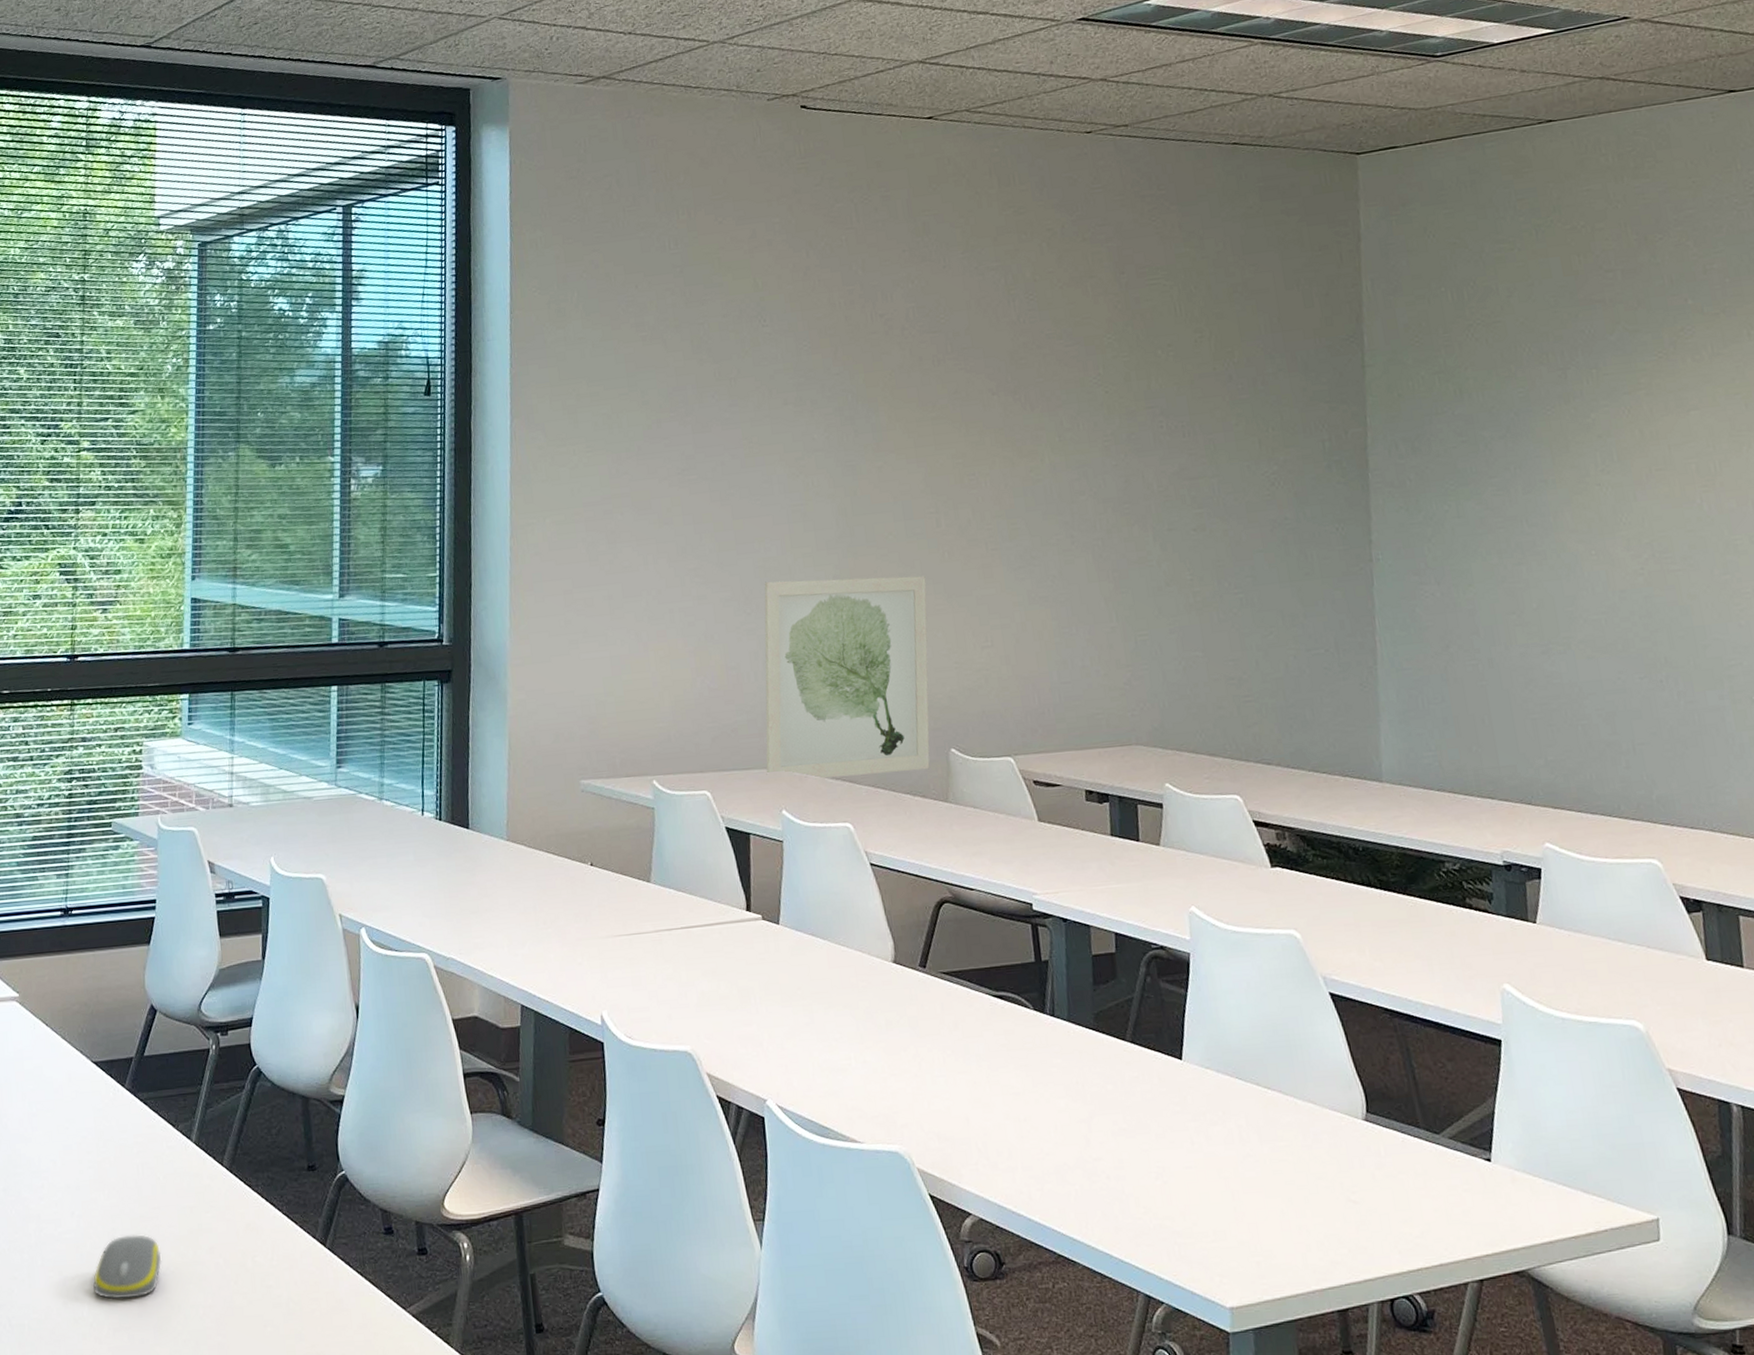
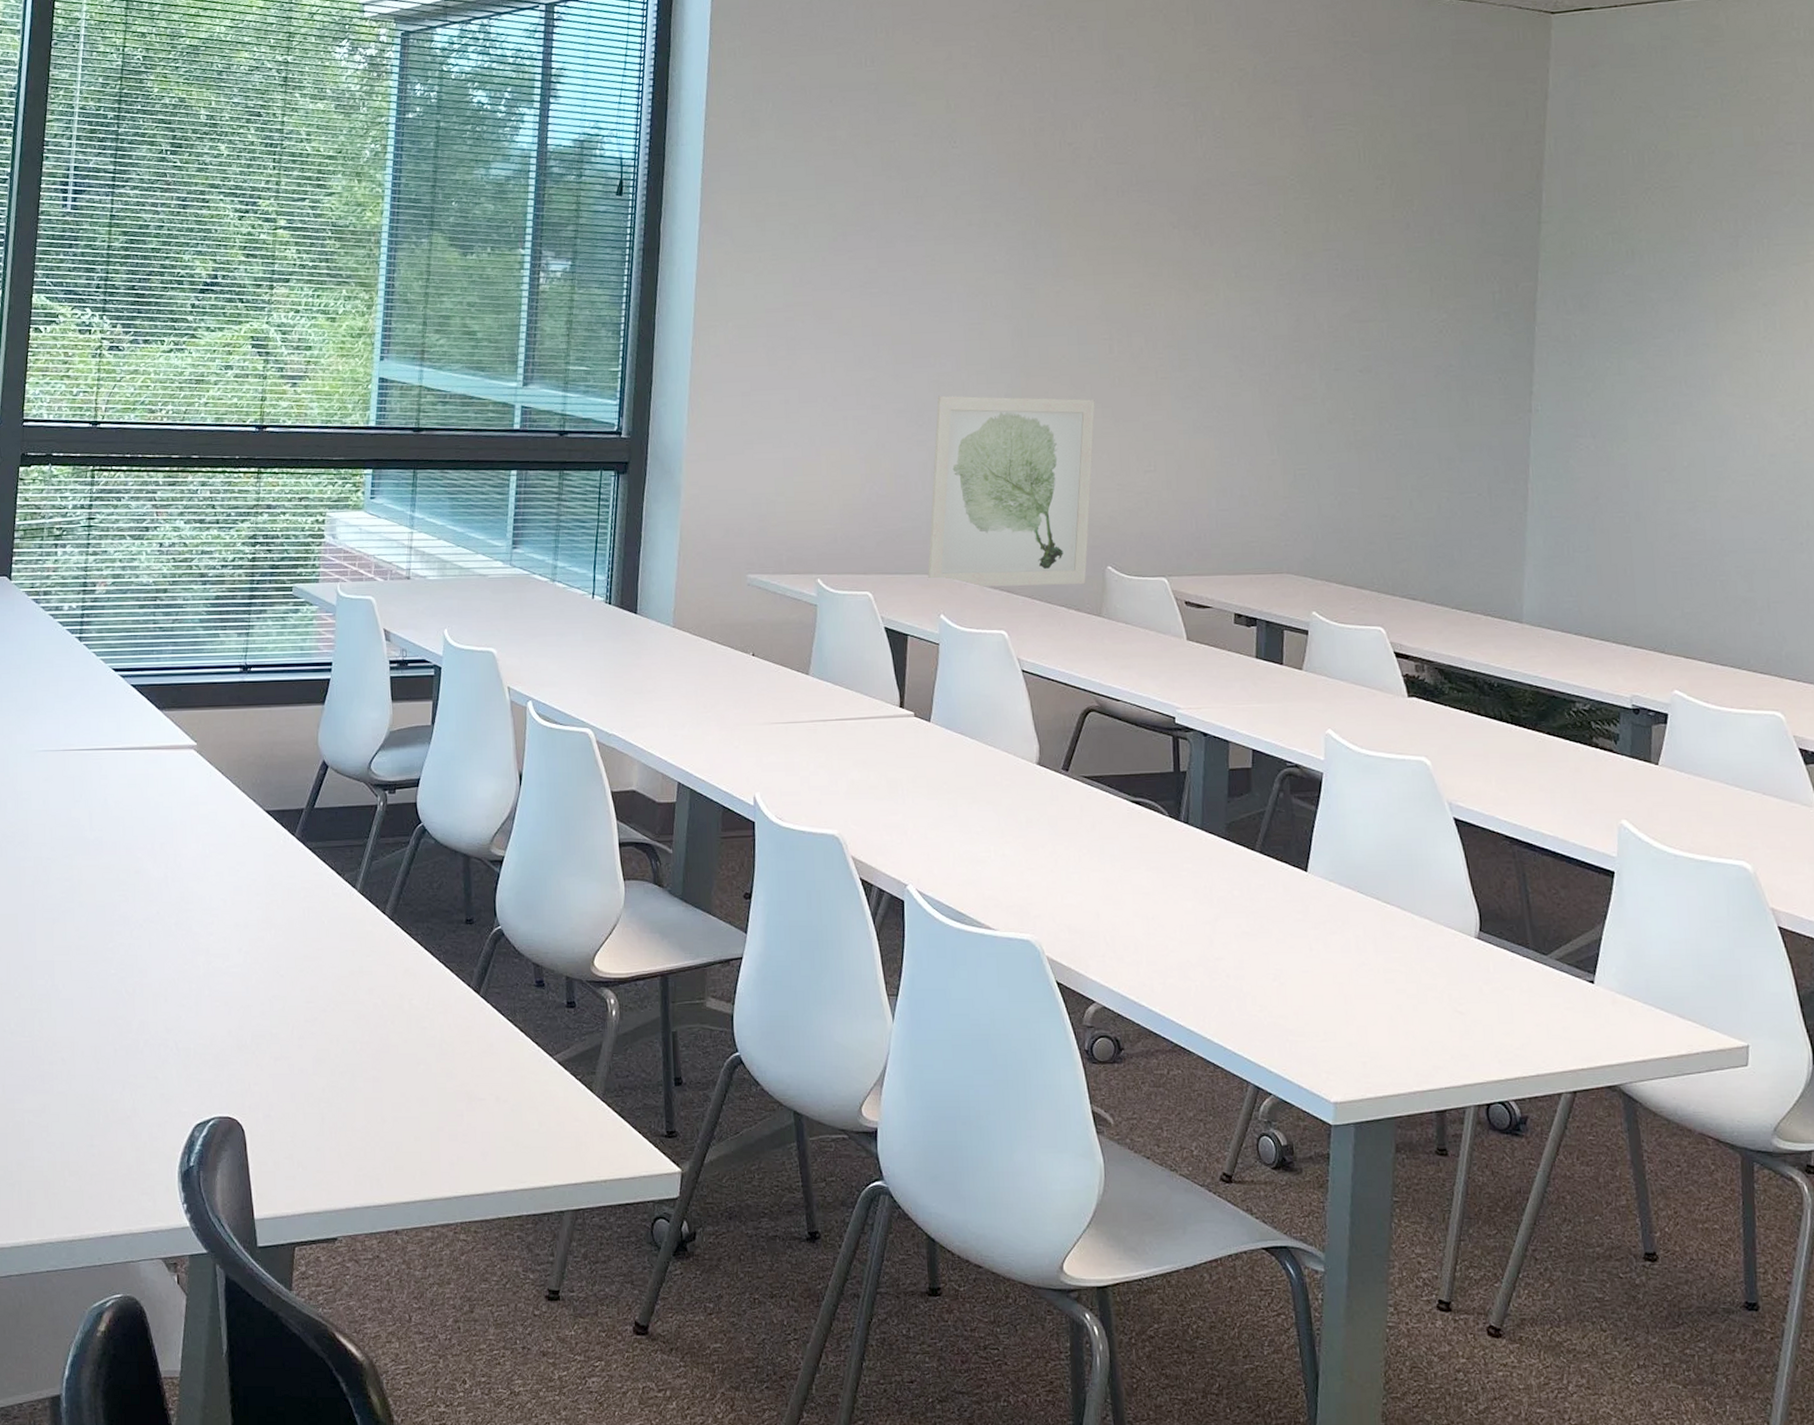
computer mouse: present [93,1234,162,1300] -> none [257,973,323,1031]

